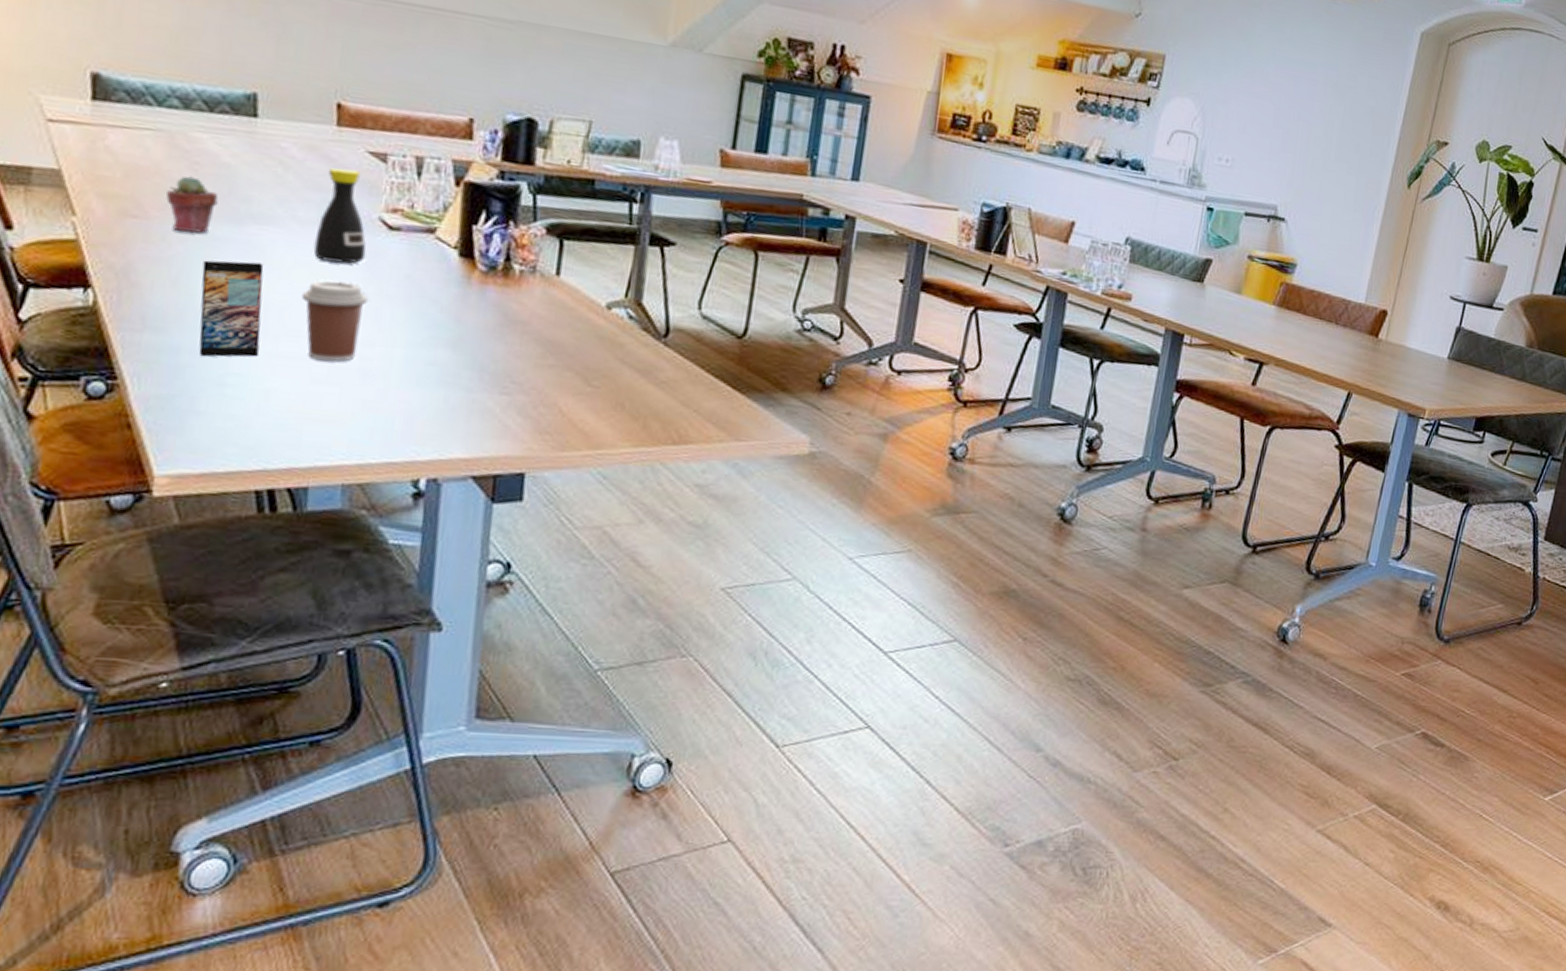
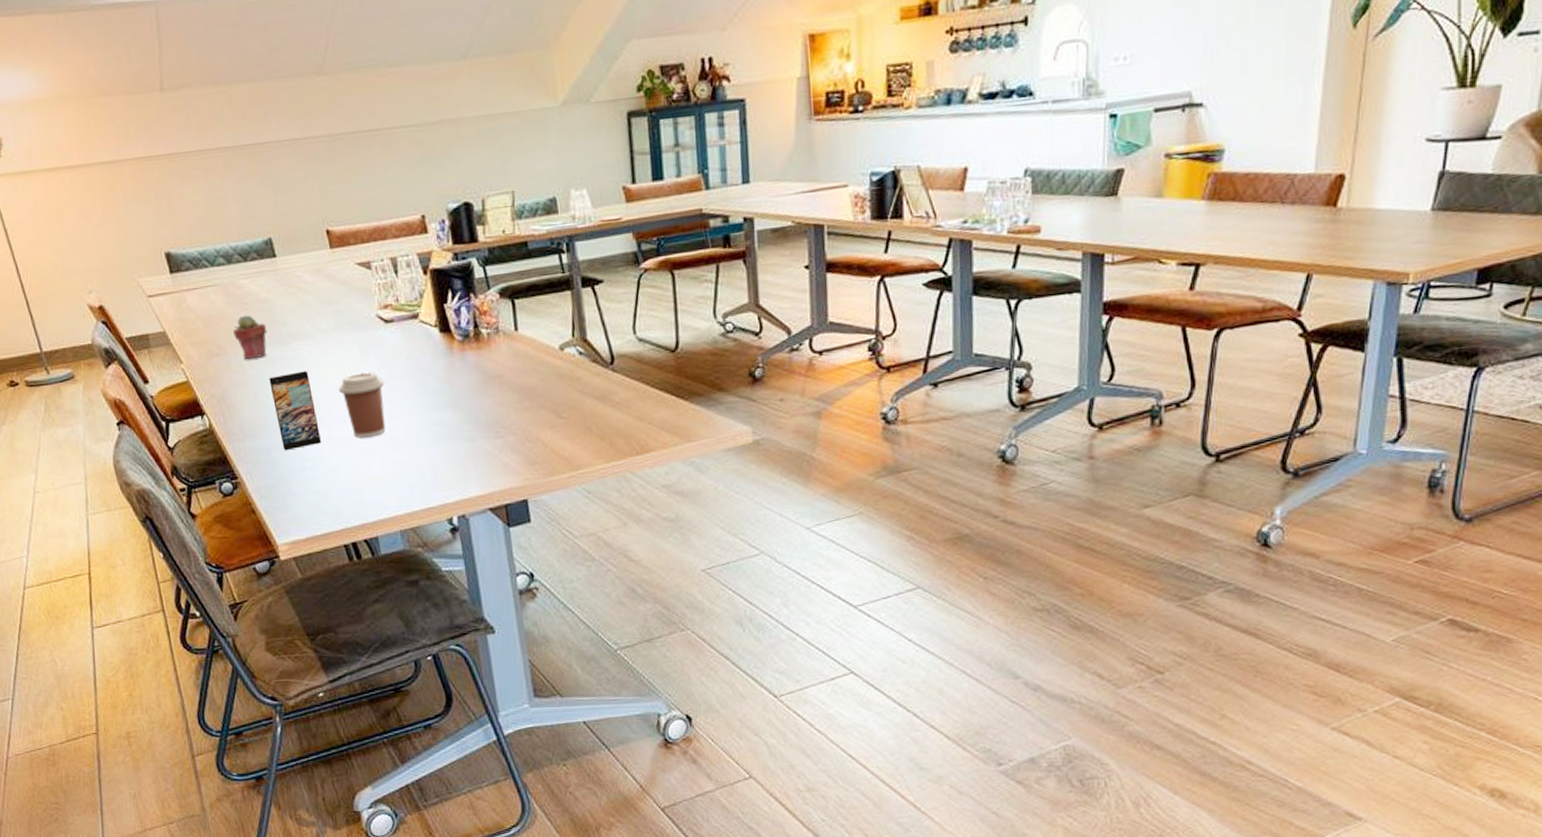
bottle: present [313,167,367,264] -> none [333,280,375,359]

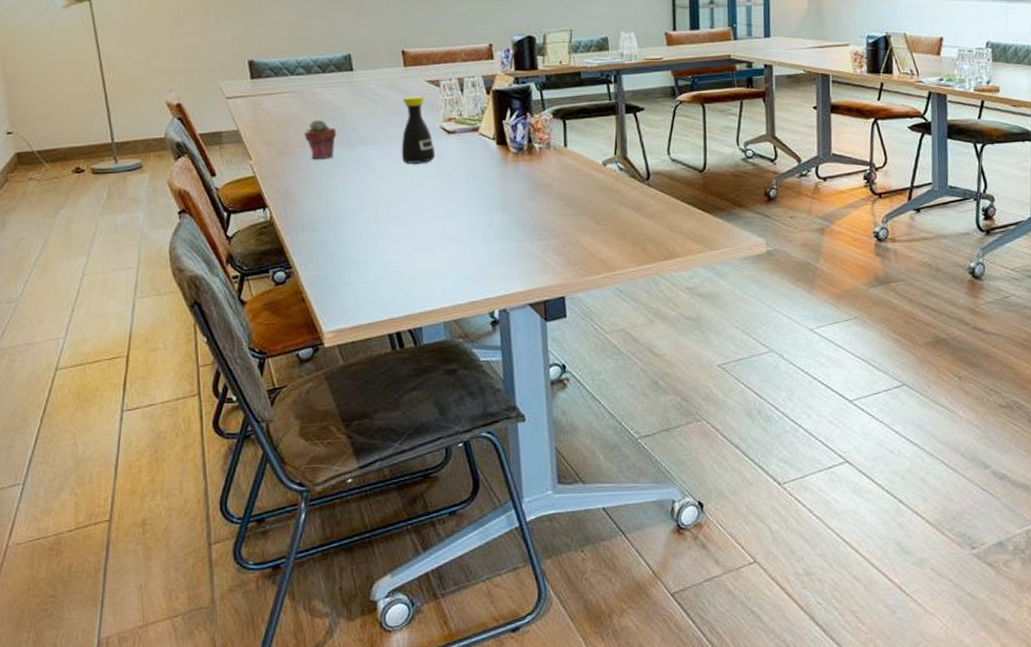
smartphone: present [269,371,321,451] -> none [334,172,376,244]
bottle: none [333,280,375,359] -> present [401,95,436,164]
coffee cup: present [338,372,386,438] -> none [398,176,441,235]

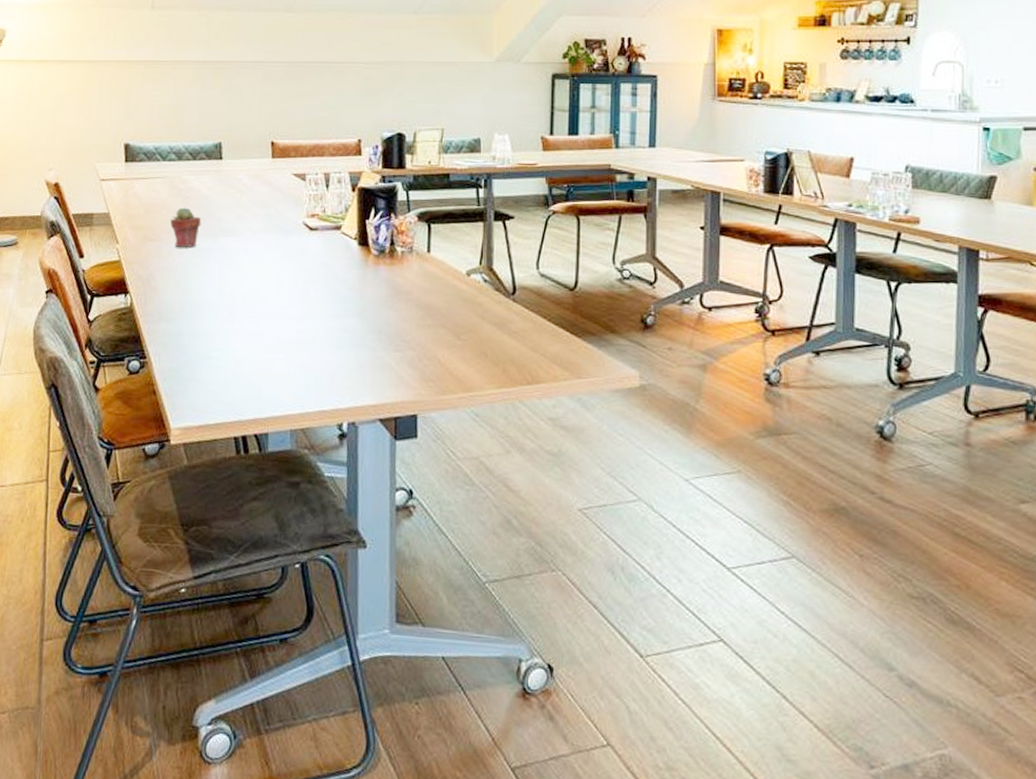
bottle: present [401,95,436,164] -> none [262,188,296,259]

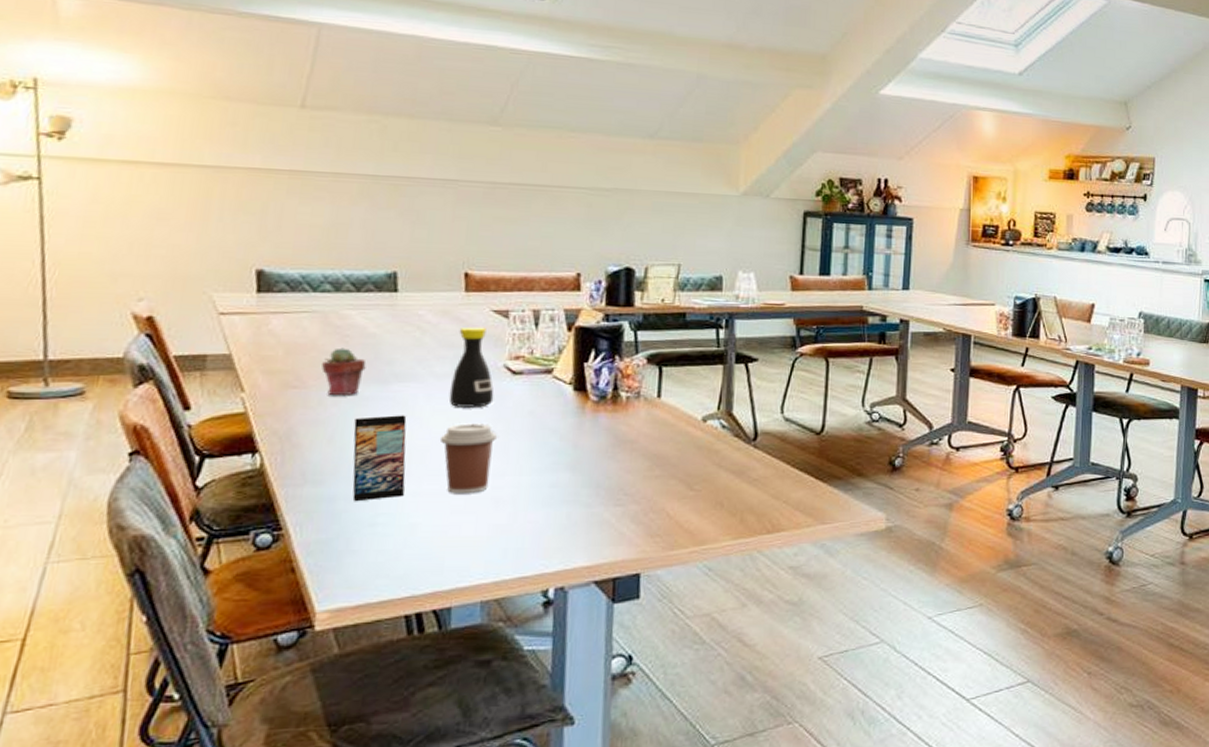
smartphone: none [194,265,232,338] -> present [352,415,407,502]
coffee cup: none [256,273,299,335] -> present [439,423,497,494]
bottle: none [262,188,296,259] -> present [448,326,494,407]

